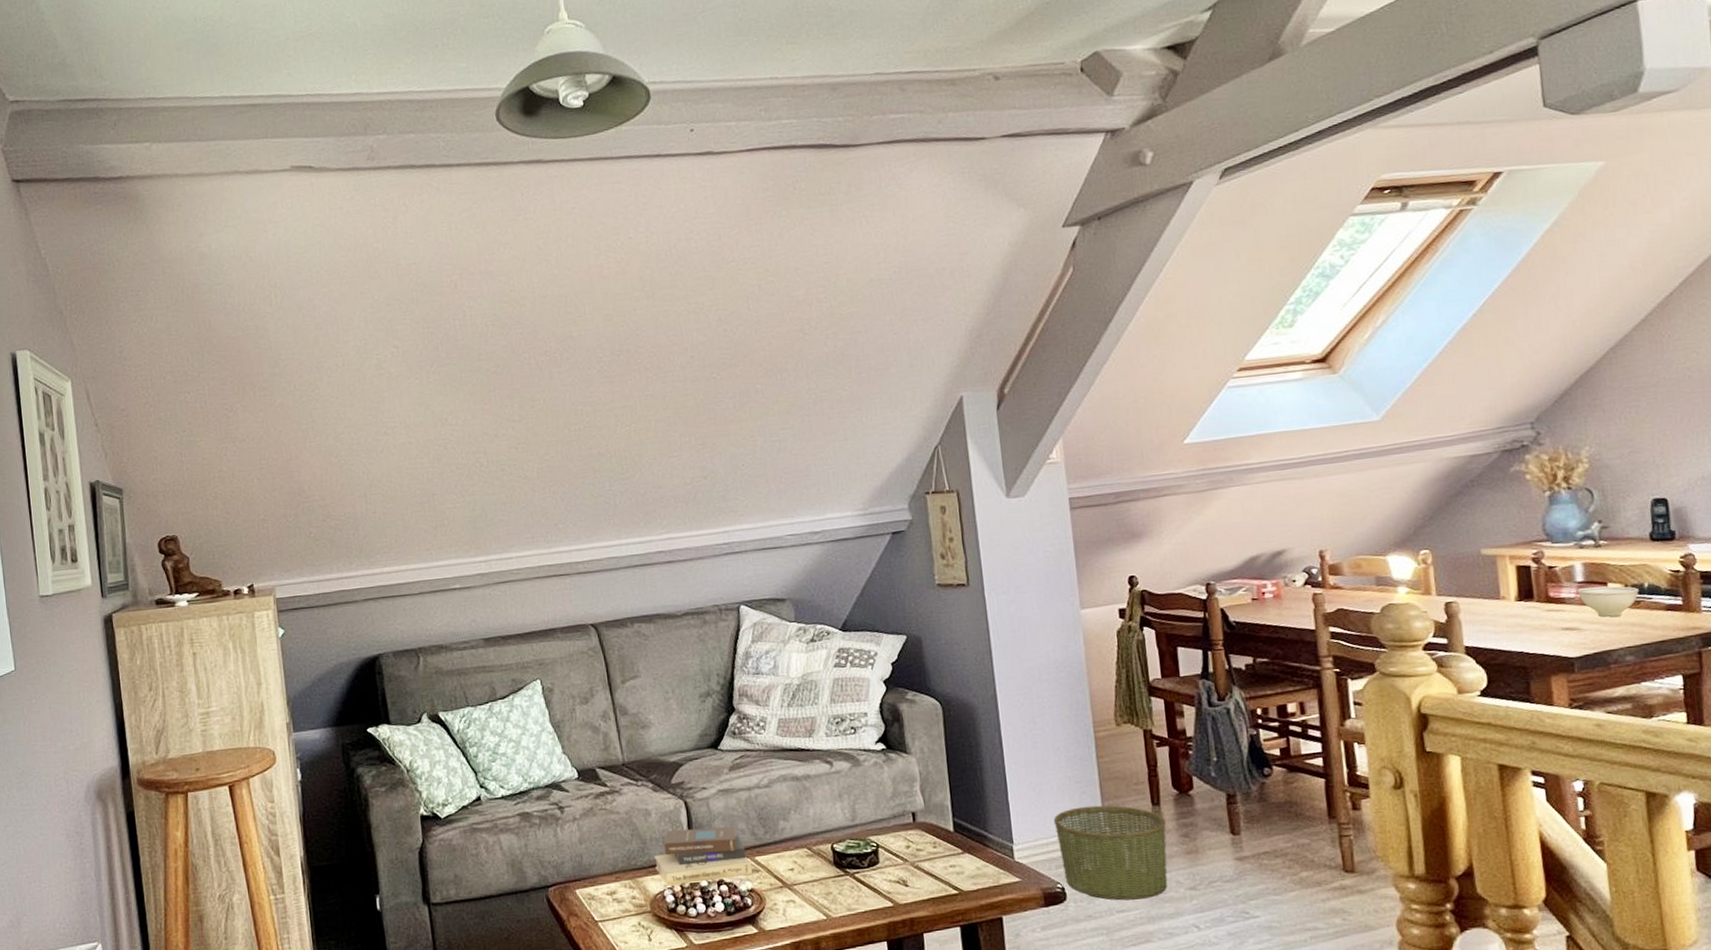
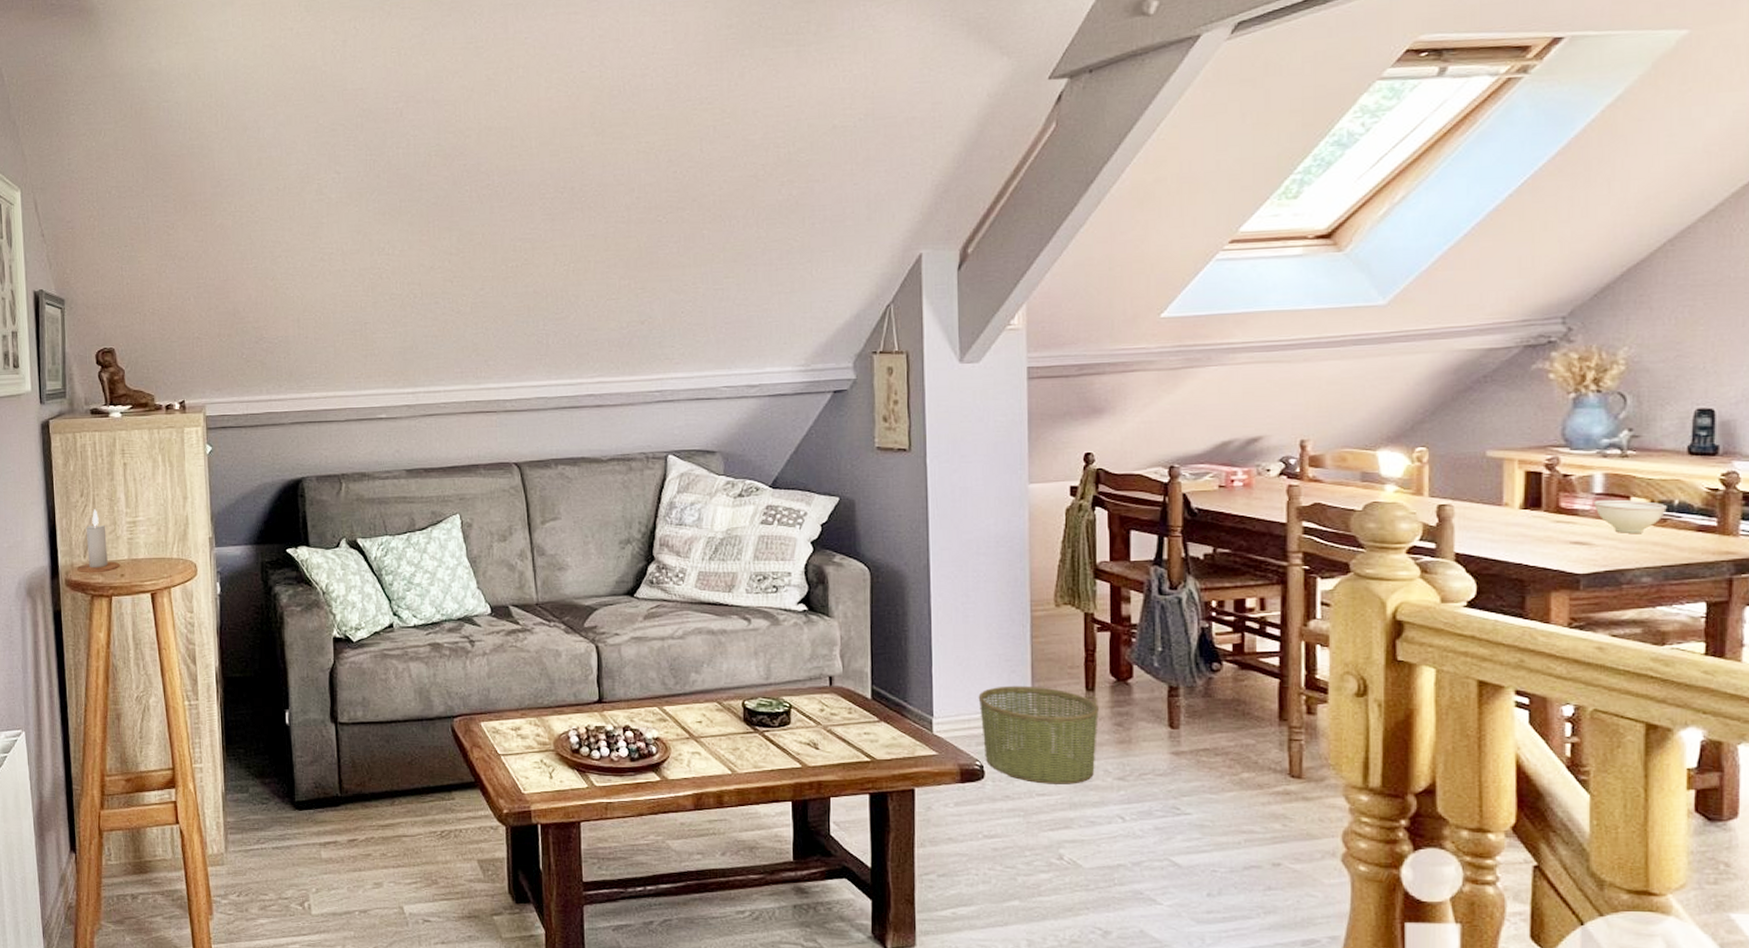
candle: none [149,703,195,771] -> present [77,509,121,573]
books: present [654,826,752,886] -> none [561,672,659,727]

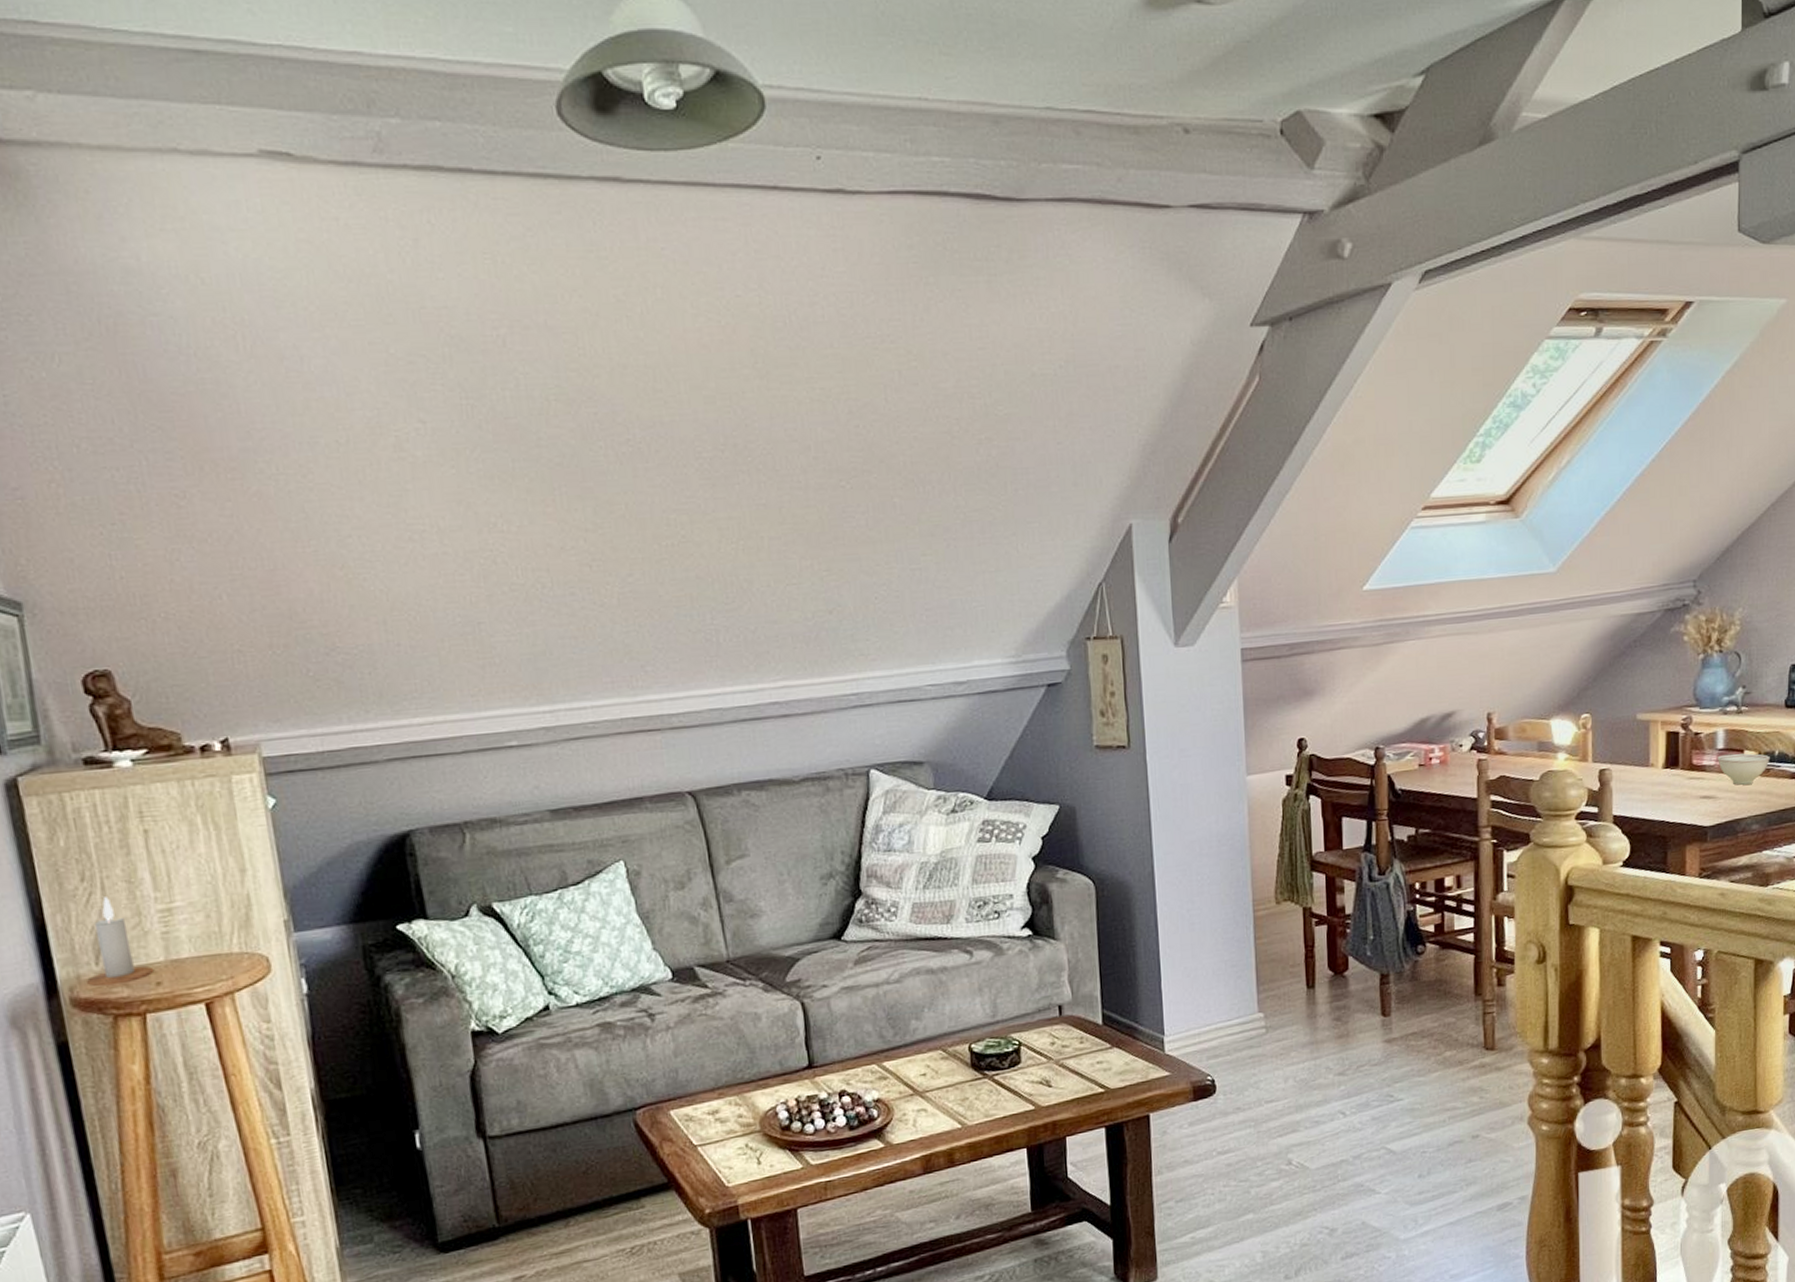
basket: present [978,686,1099,784] -> none [1207,989,1319,1090]

